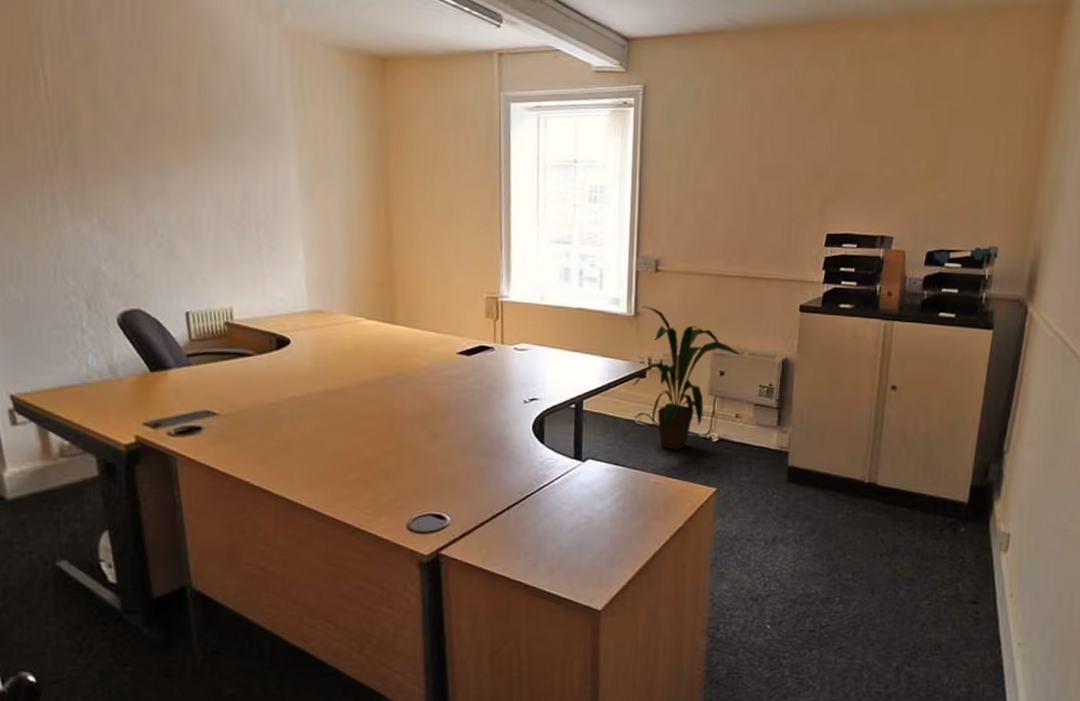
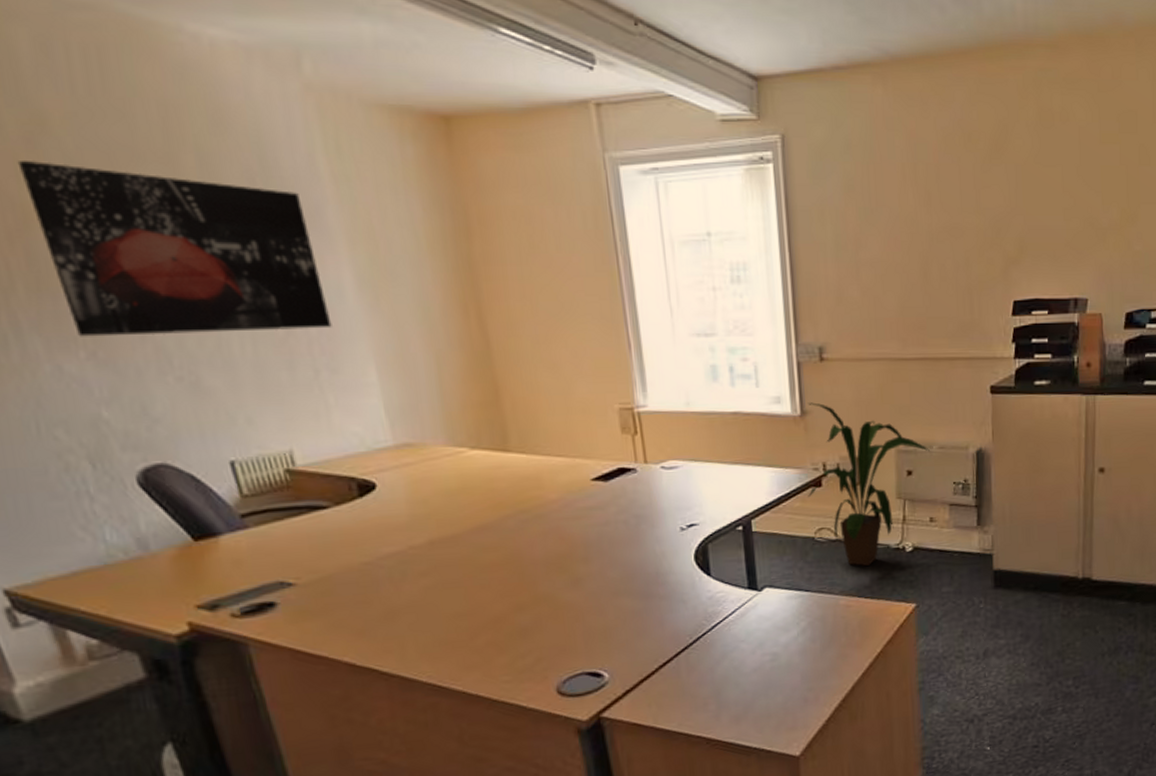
wall art: none [75,74,276,215] -> present [17,159,332,337]

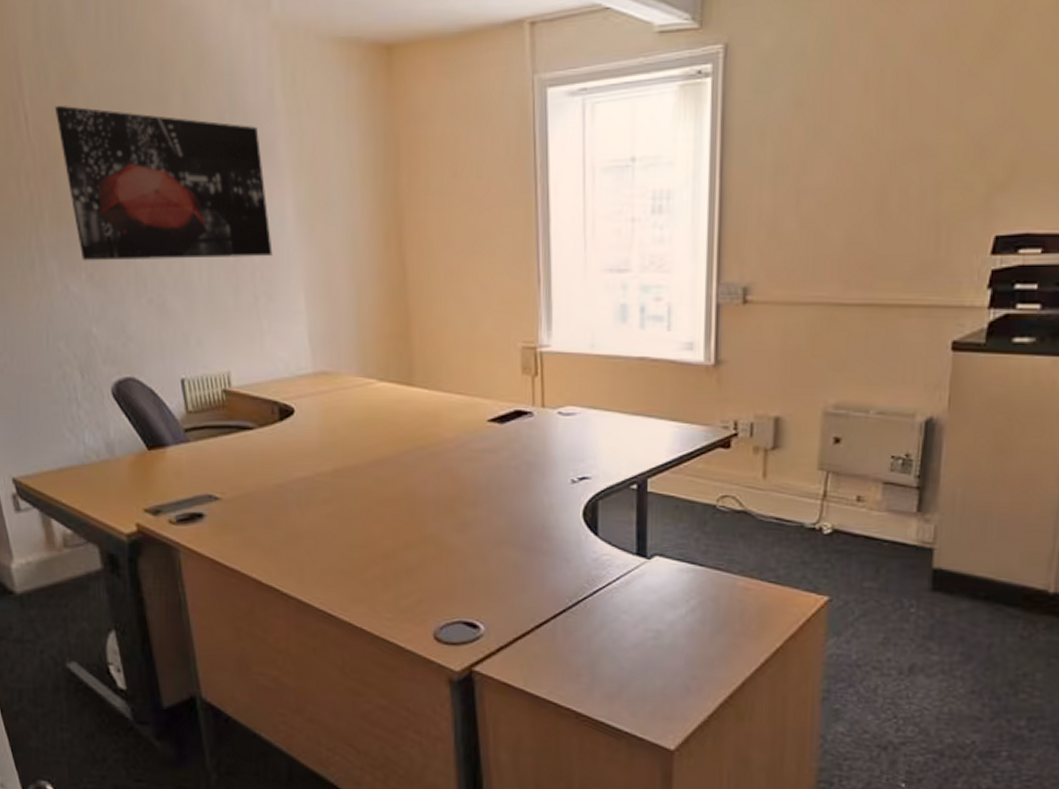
house plant: present [808,402,930,566] -> none [713,351,865,545]

